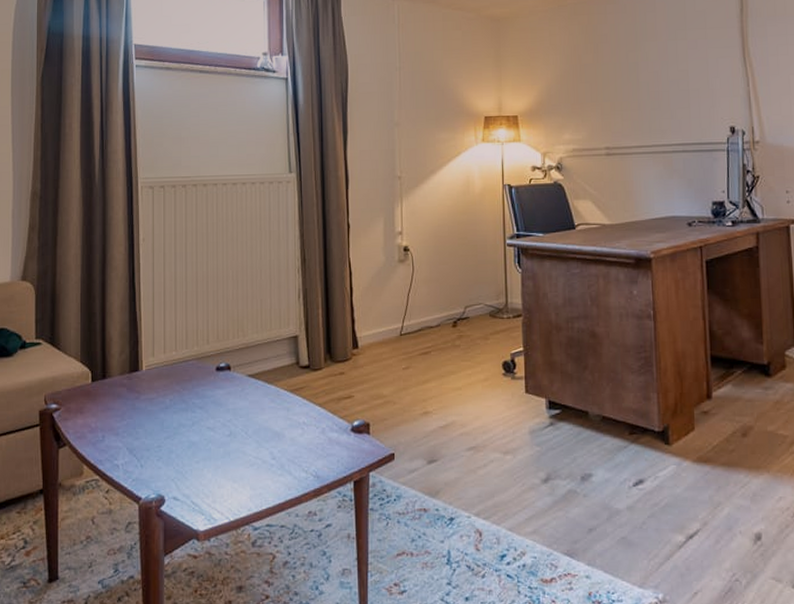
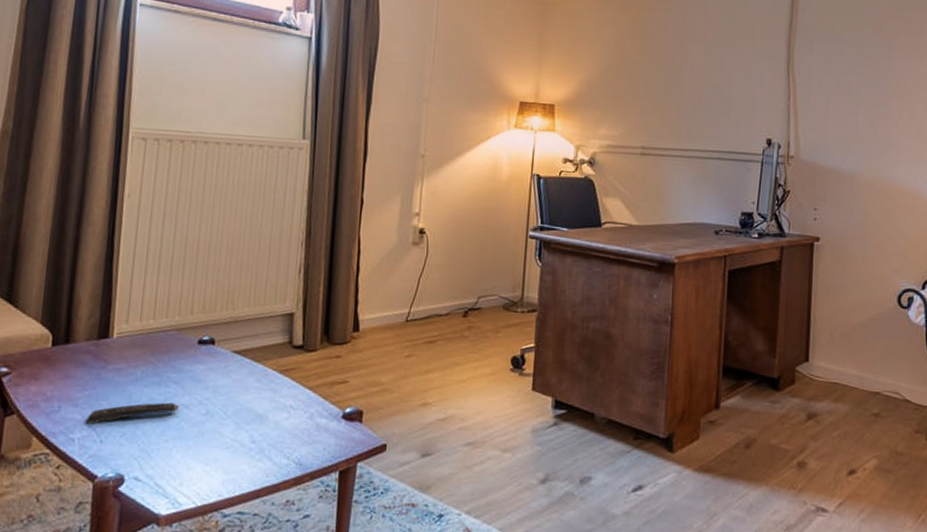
remote control: none [126,426,206,451] -> present [85,402,180,424]

